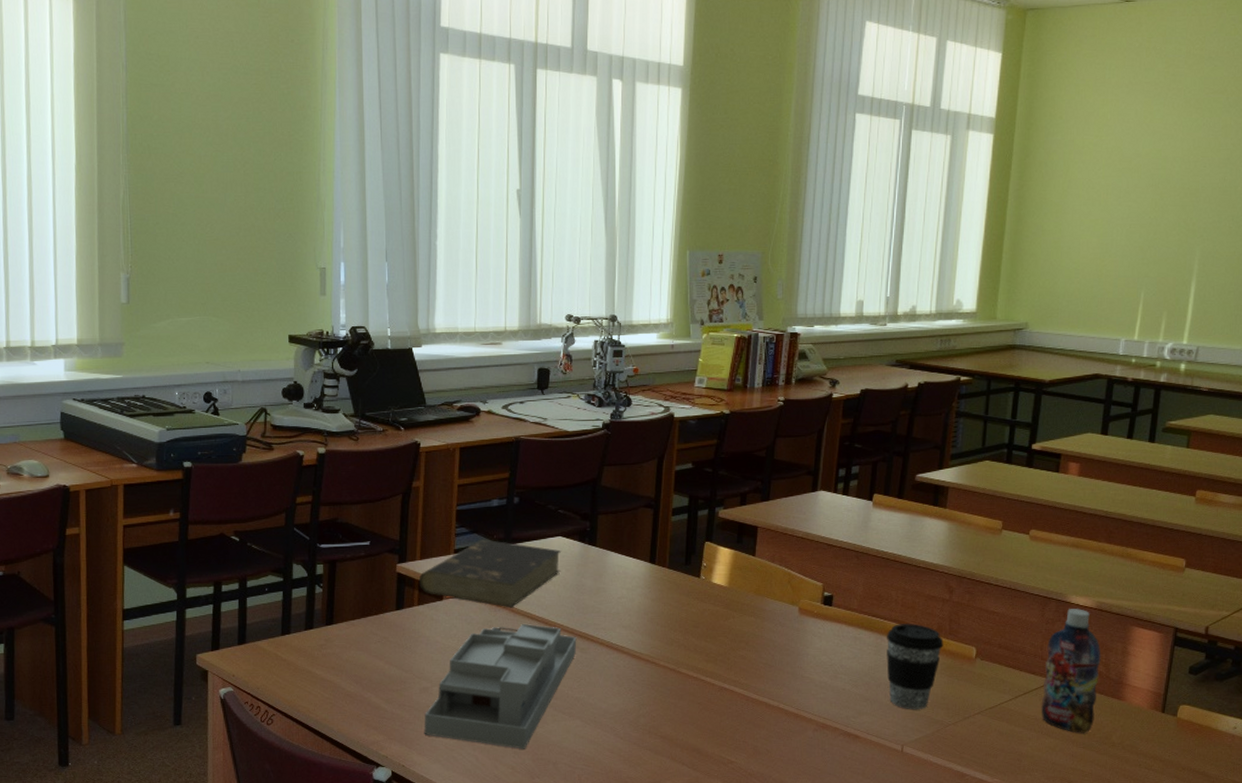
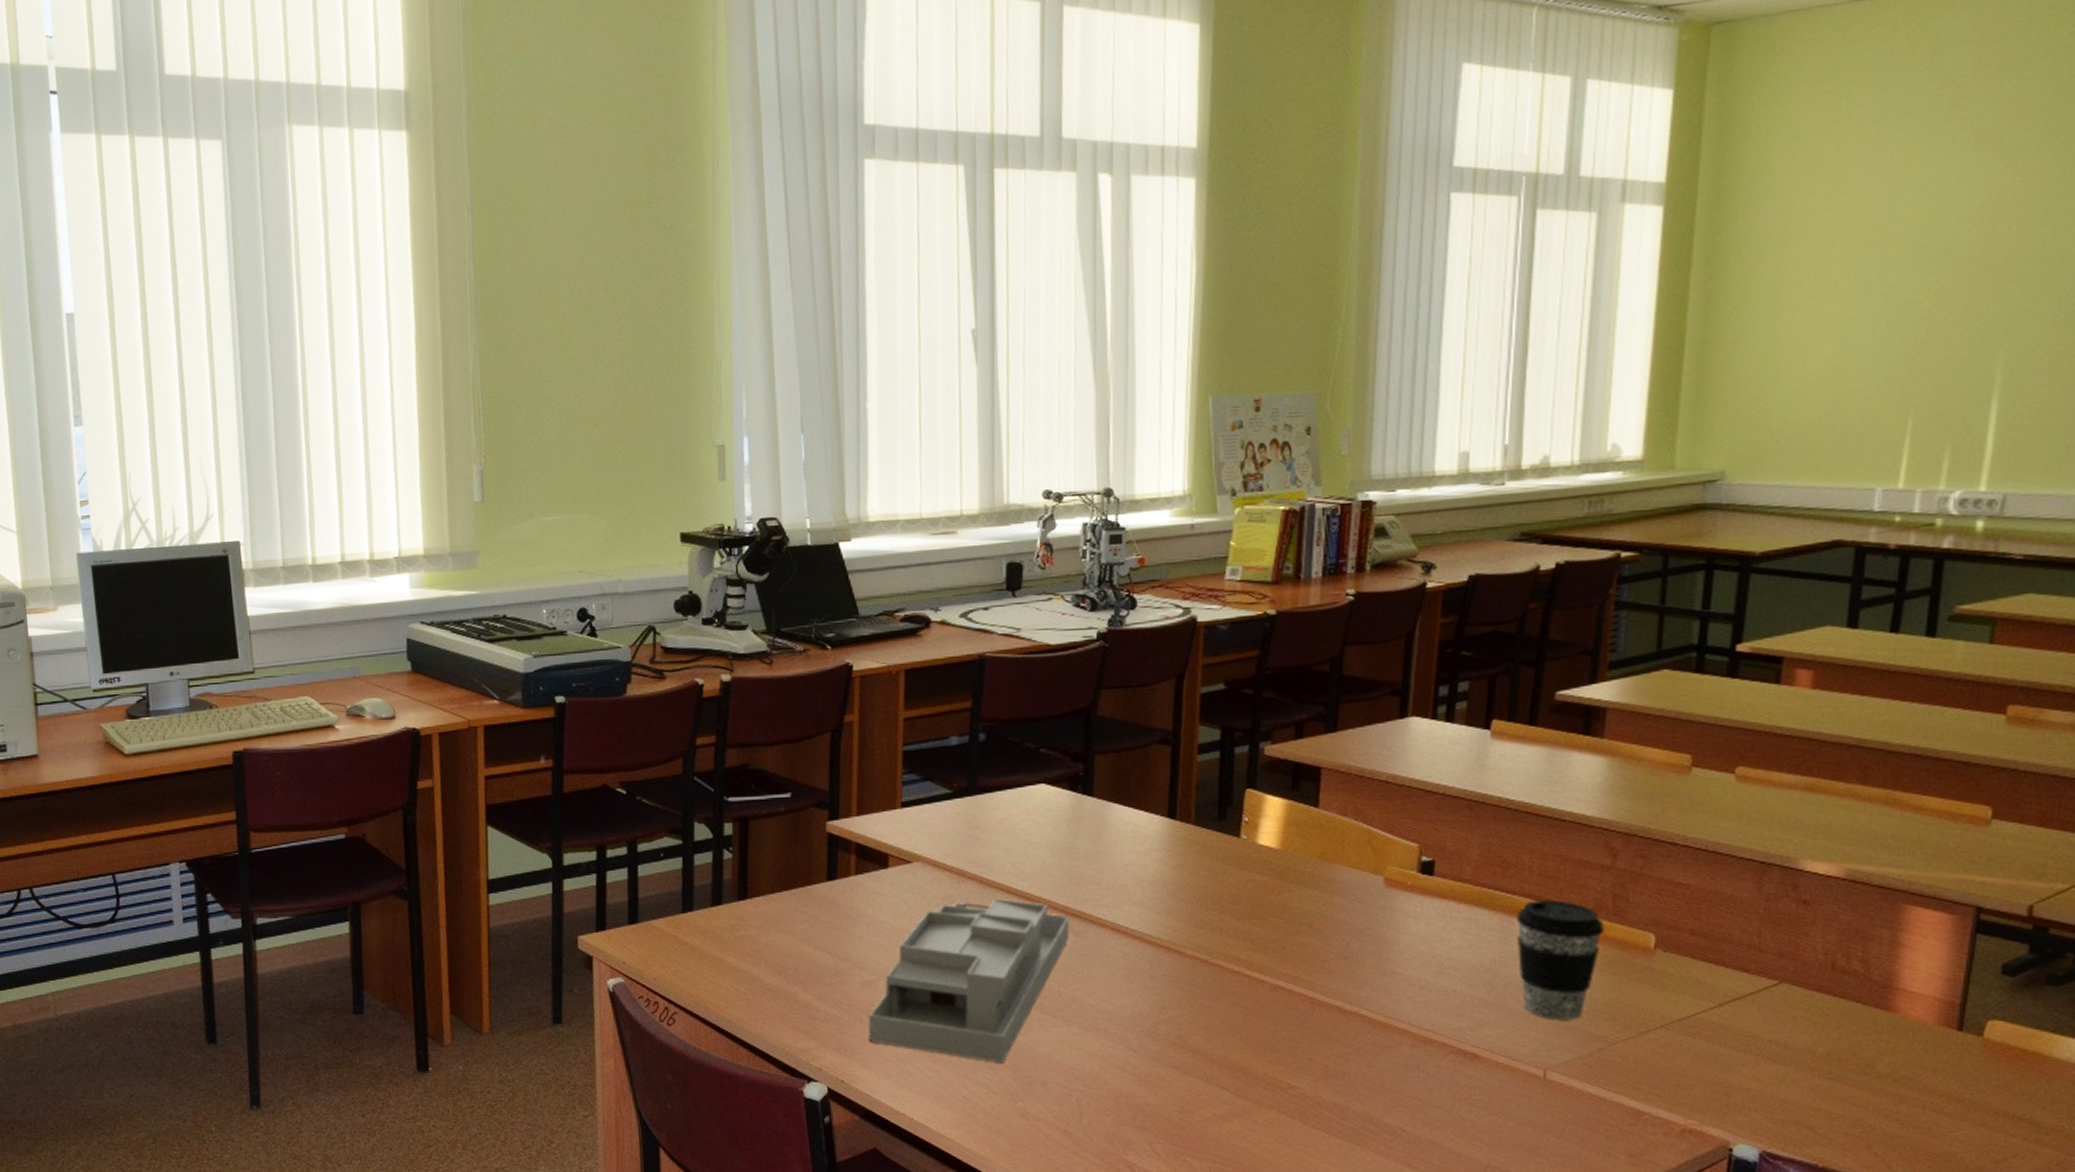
book: present [418,539,562,607] -> none [855,788,1046,877]
bottle: present [1041,609,1101,733] -> none [1760,879,1856,1058]

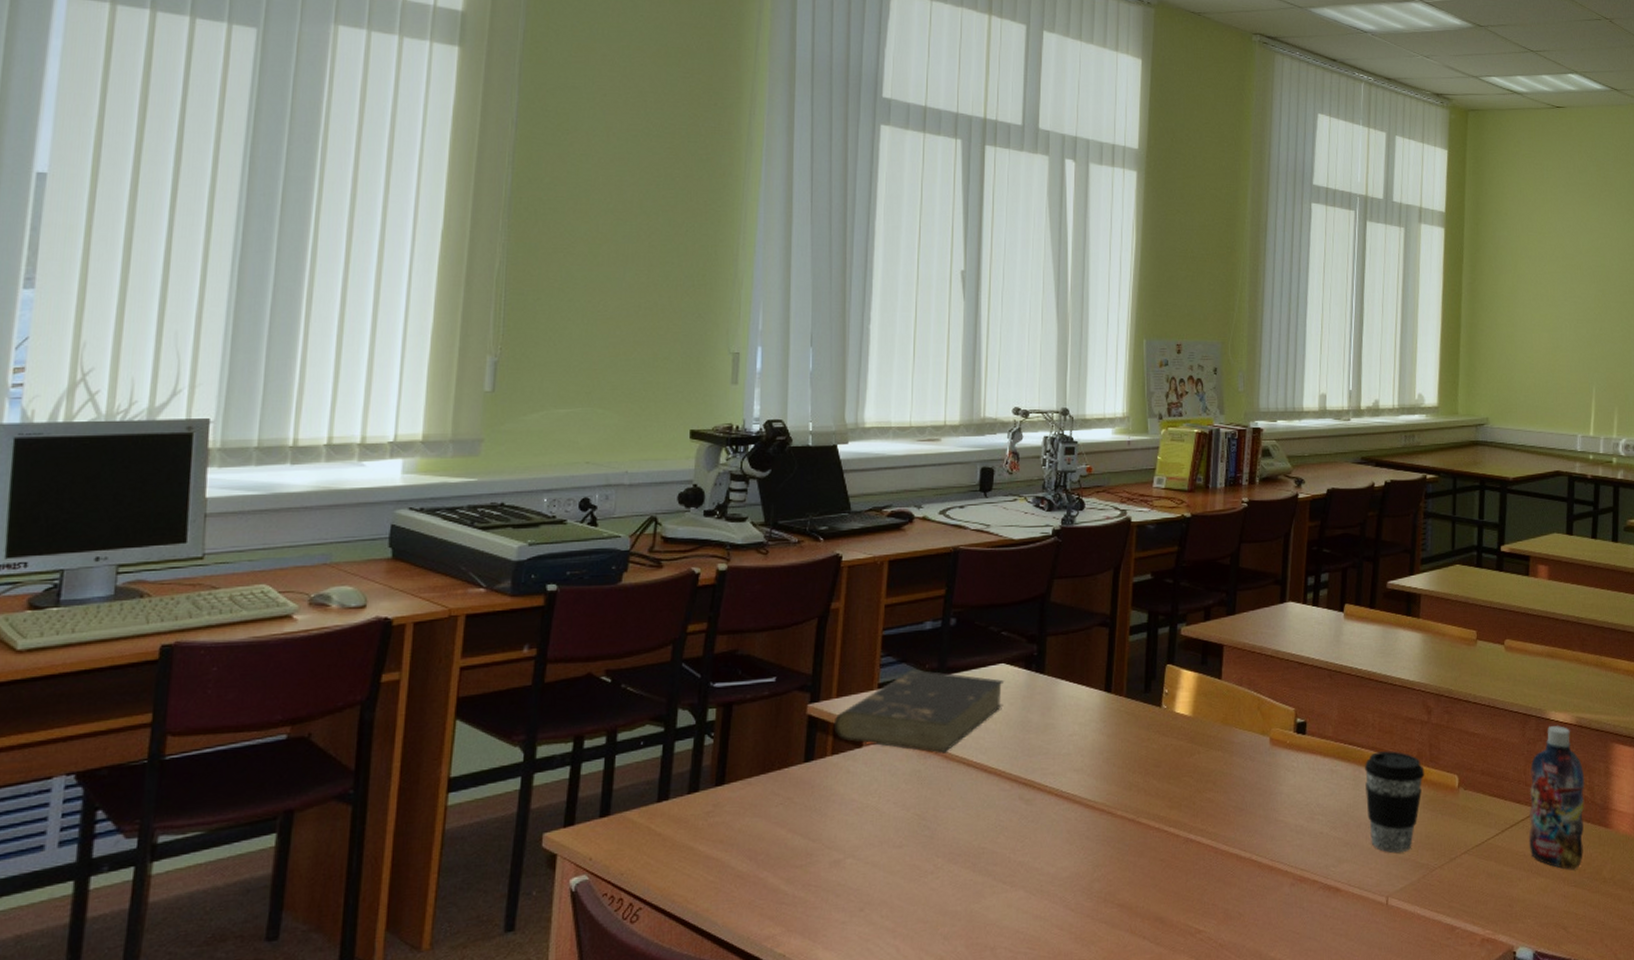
book: none [855,788,1046,877] -> present [833,669,1005,752]
desk organizer: present [868,898,1070,1063] -> none [832,771,1021,933]
bottle: none [1760,879,1856,1058] -> present [1528,726,1585,869]

